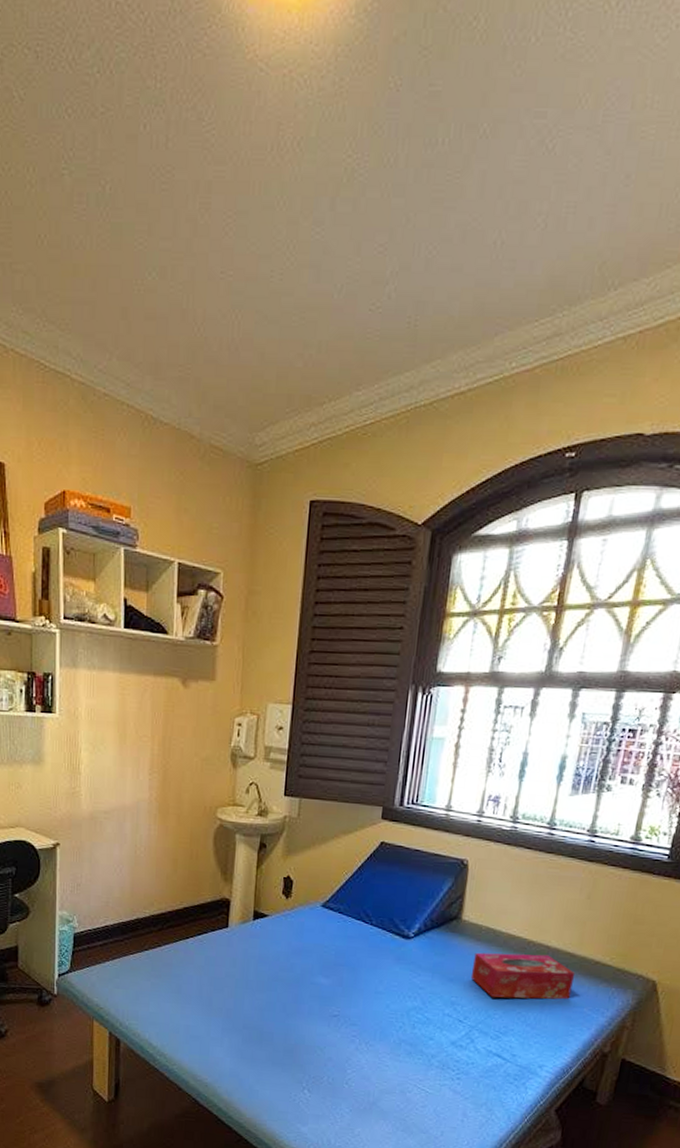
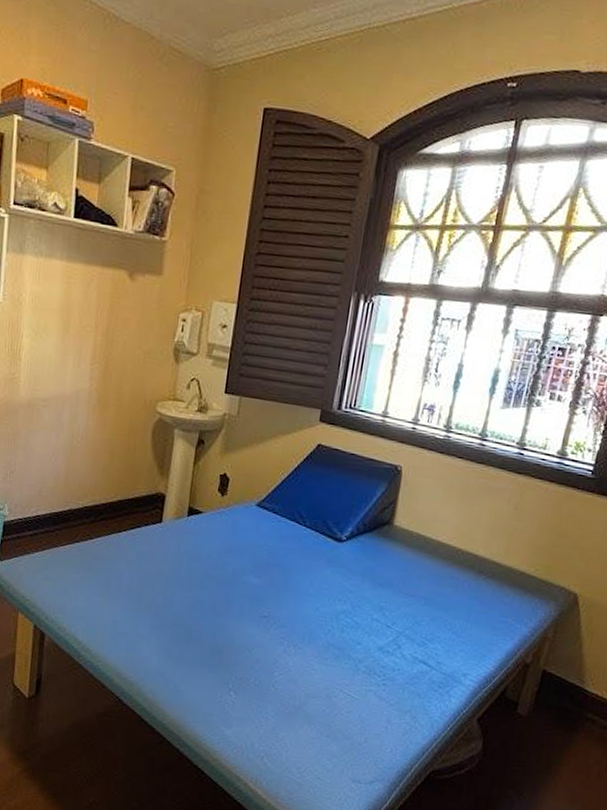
tissue box: present [470,952,576,1000] -> none [400,558,501,609]

